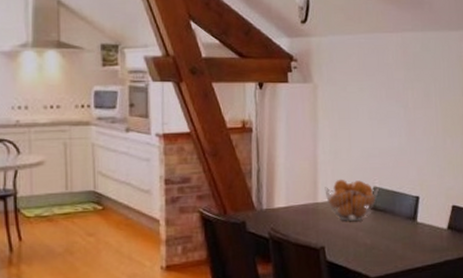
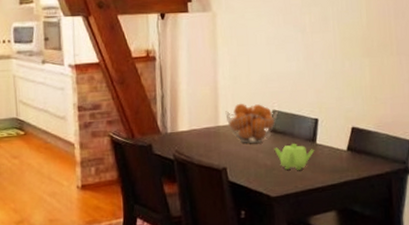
teapot: none [374,221,415,249] -> present [274,143,315,170]

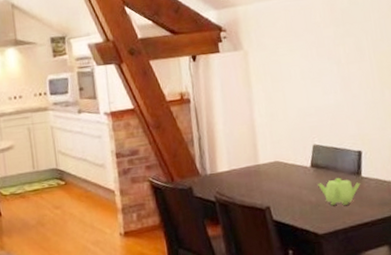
fruit basket: present [225,103,278,143] -> none [264,140,319,181]

